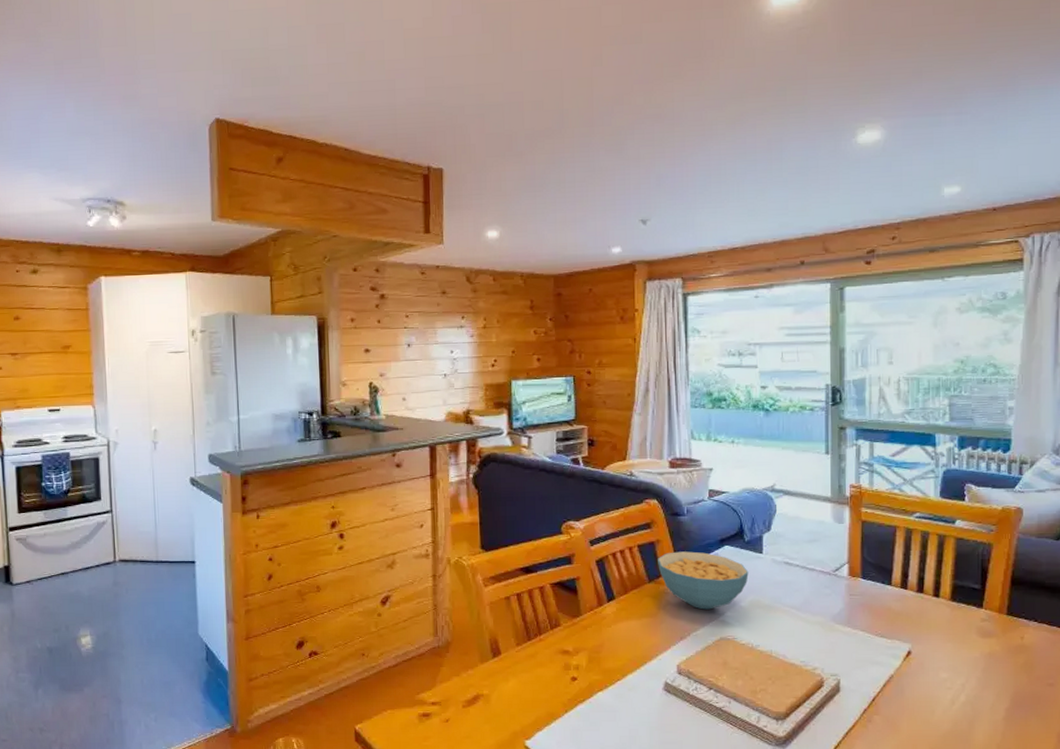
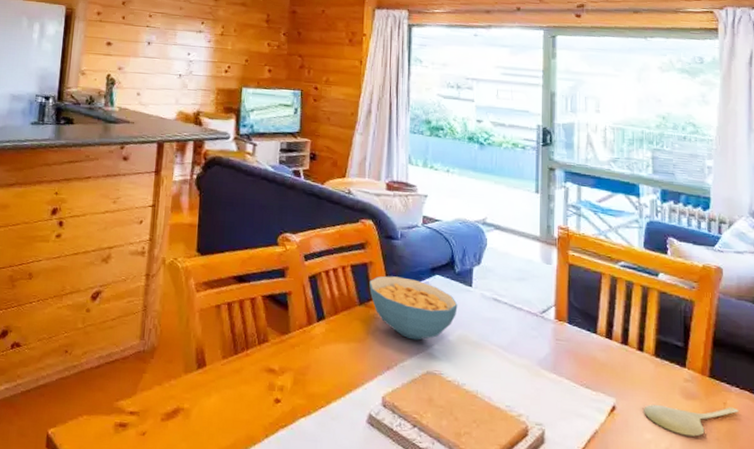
spoon: none [939,640,1036,671] -> present [644,404,739,437]

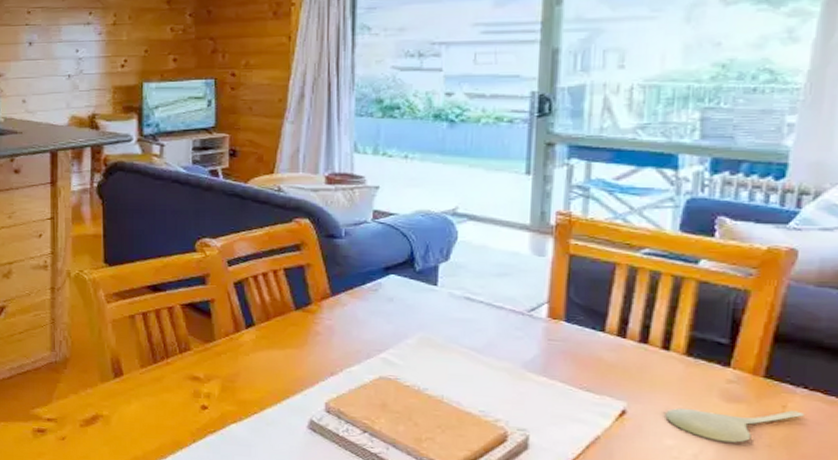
cereal bowl: present [369,276,458,340] -> none [307,278,419,345]

